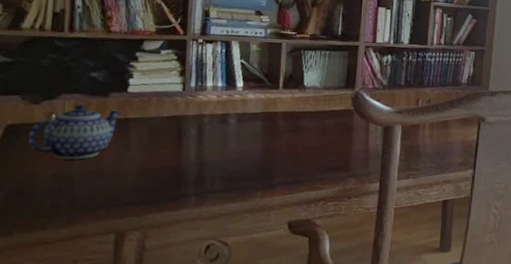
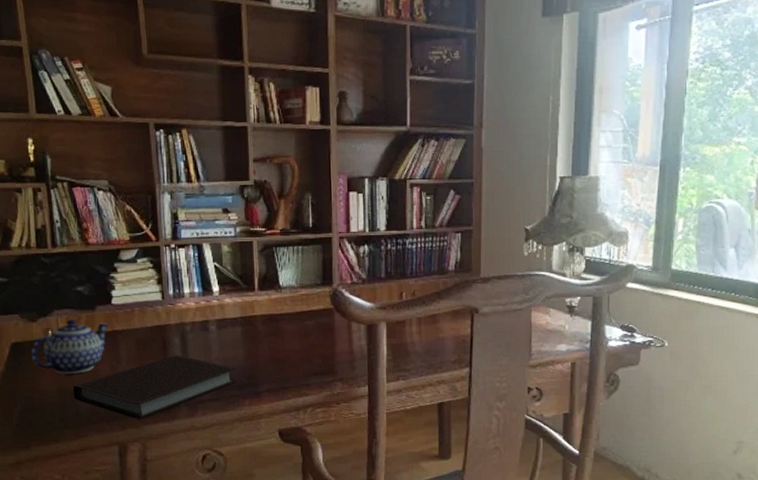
notebook: none [72,145,252,208] -> present [73,355,237,420]

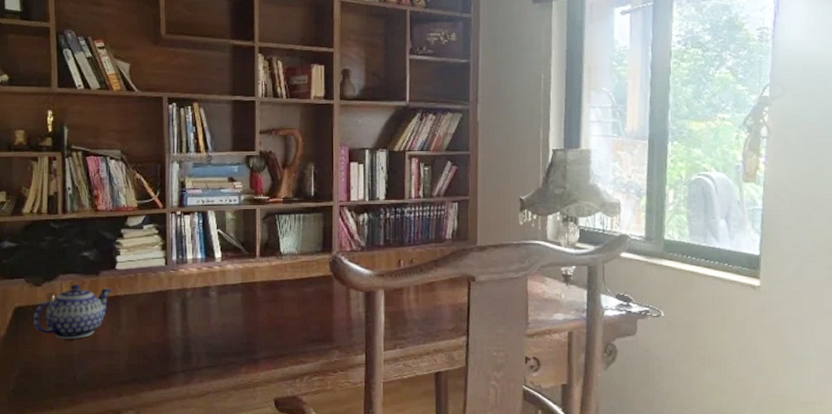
notebook: present [73,355,237,420] -> none [72,321,235,387]

